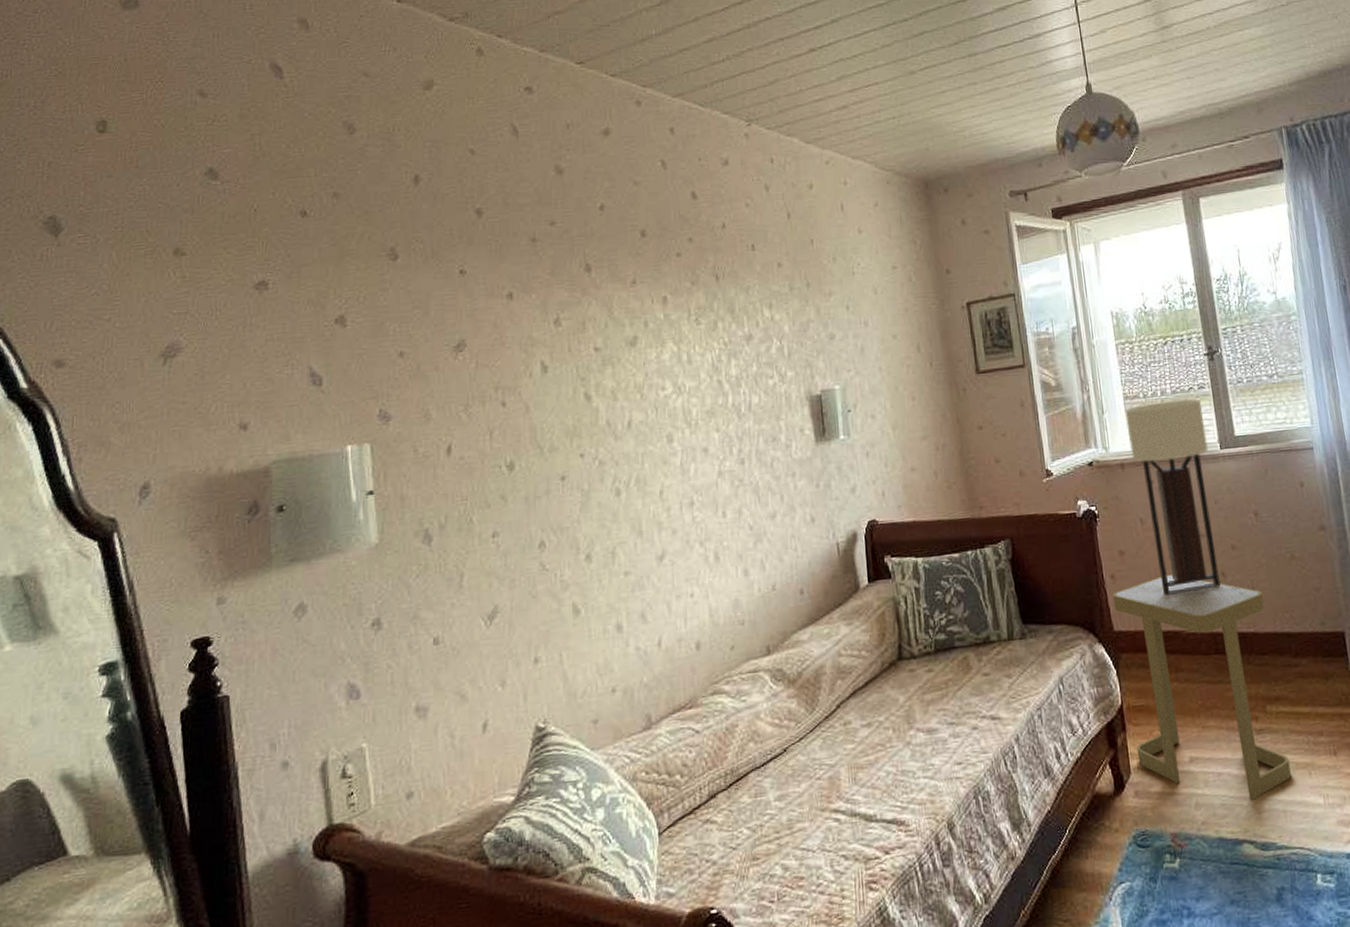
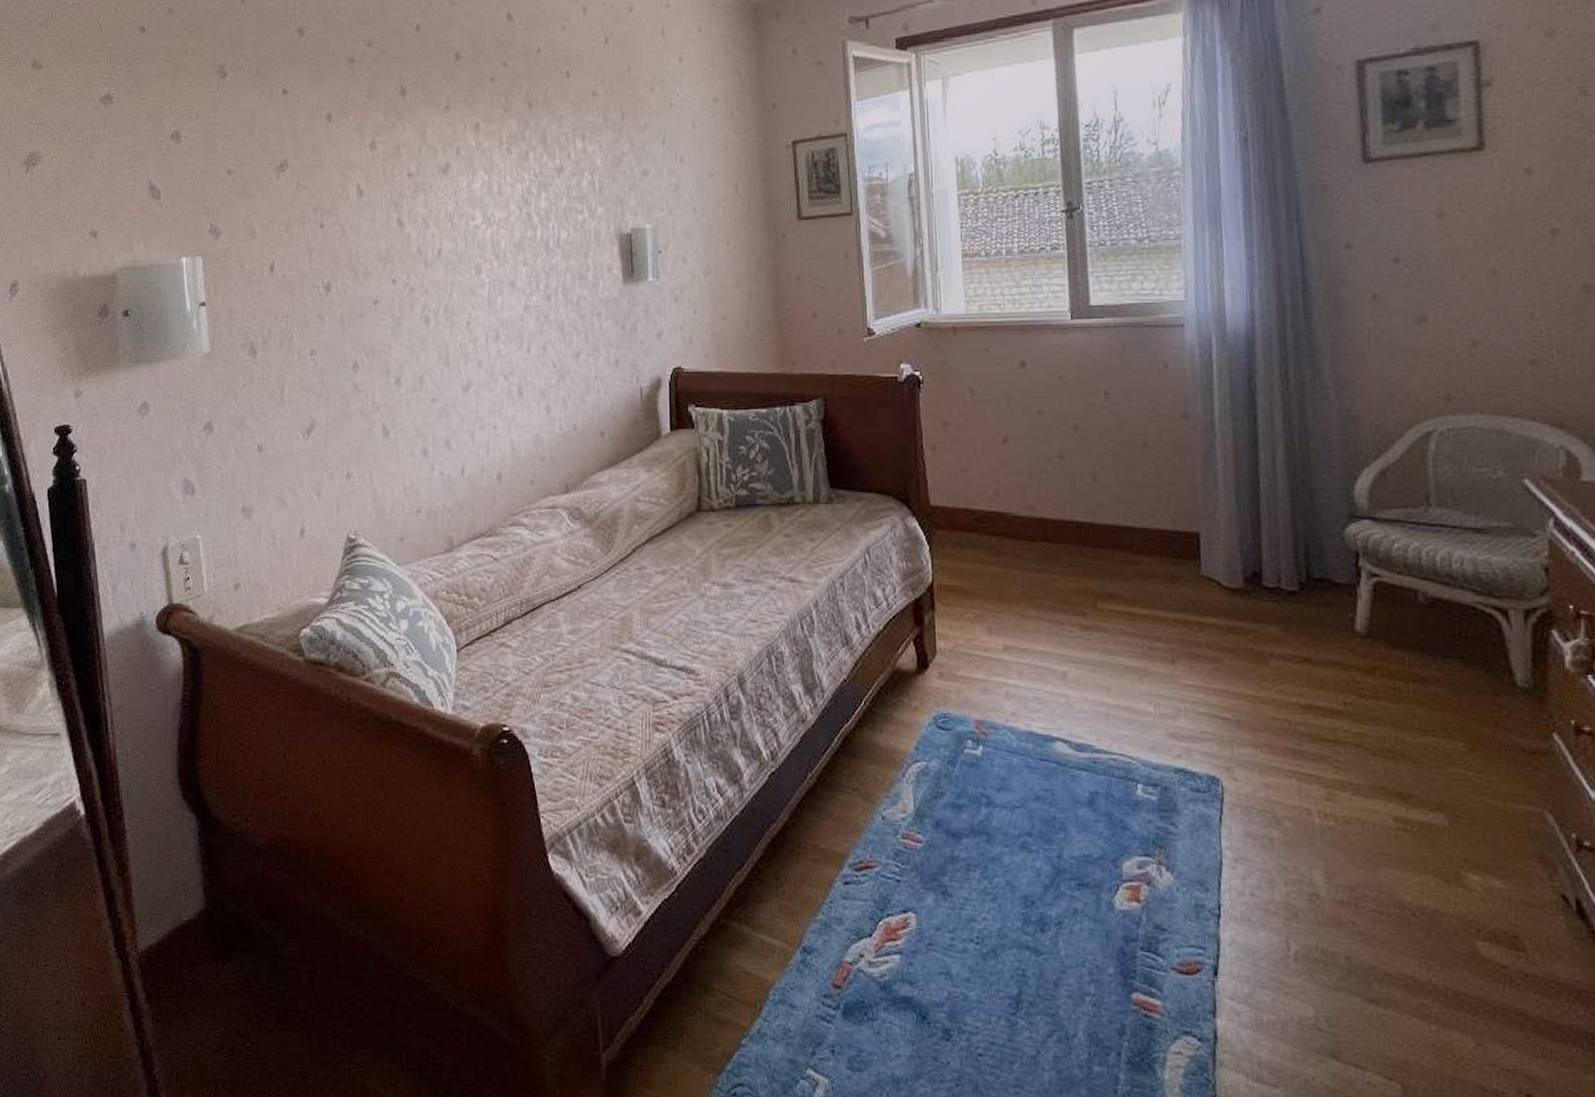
side table: present [1112,574,1291,800] -> none [932,451,1119,698]
table lamp: present [1125,398,1222,596] -> none [962,260,1058,473]

